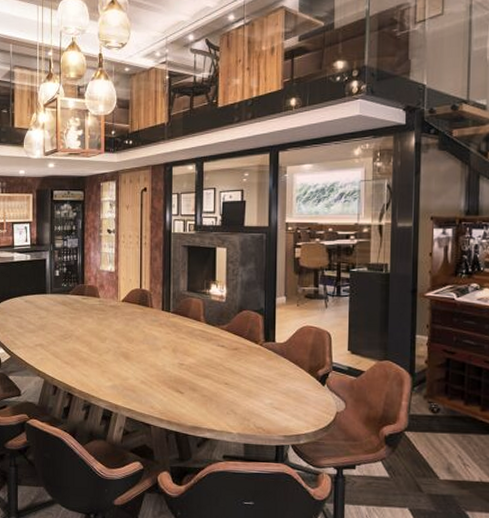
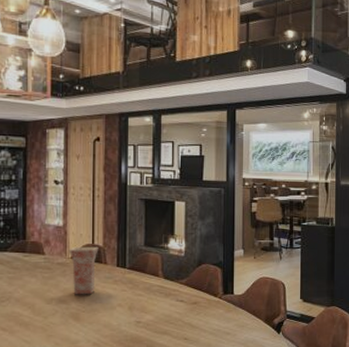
vase: none [119,290,146,336] -> present [68,246,99,295]

